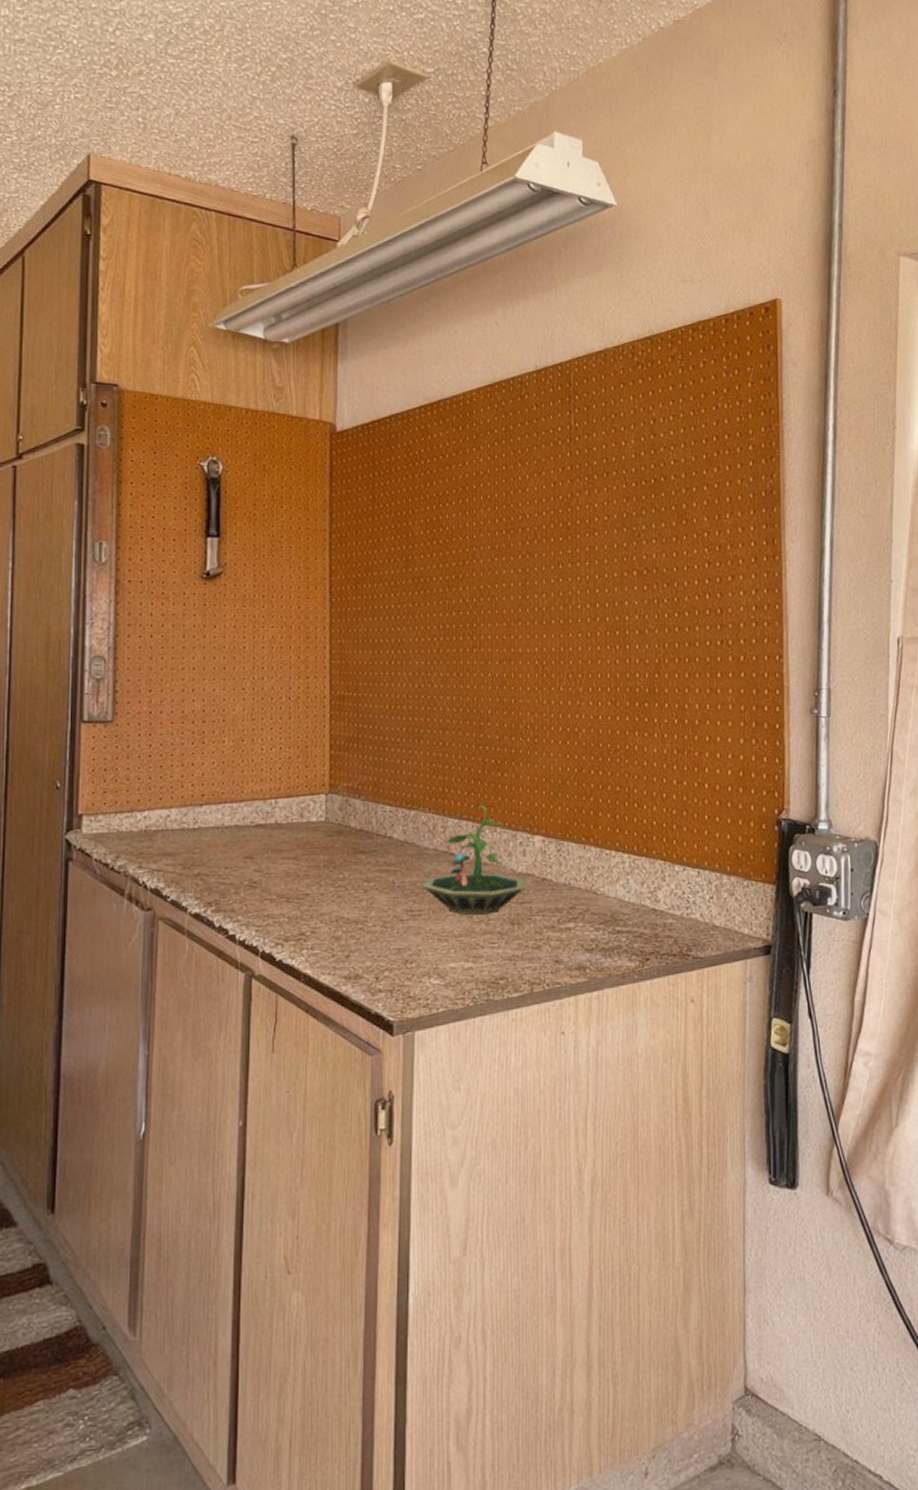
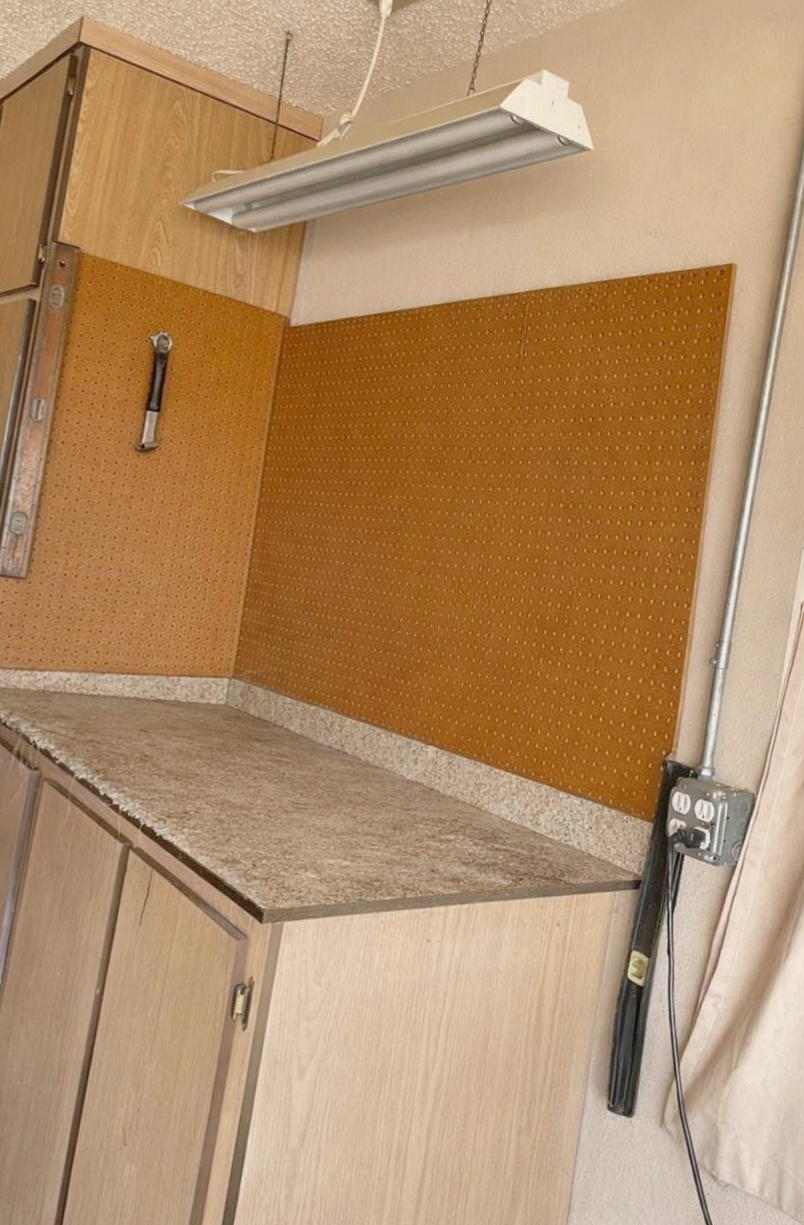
terrarium: present [423,804,527,916] -> none [312,708,415,817]

